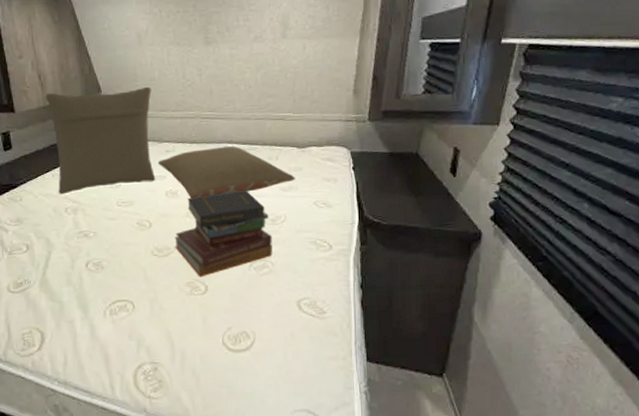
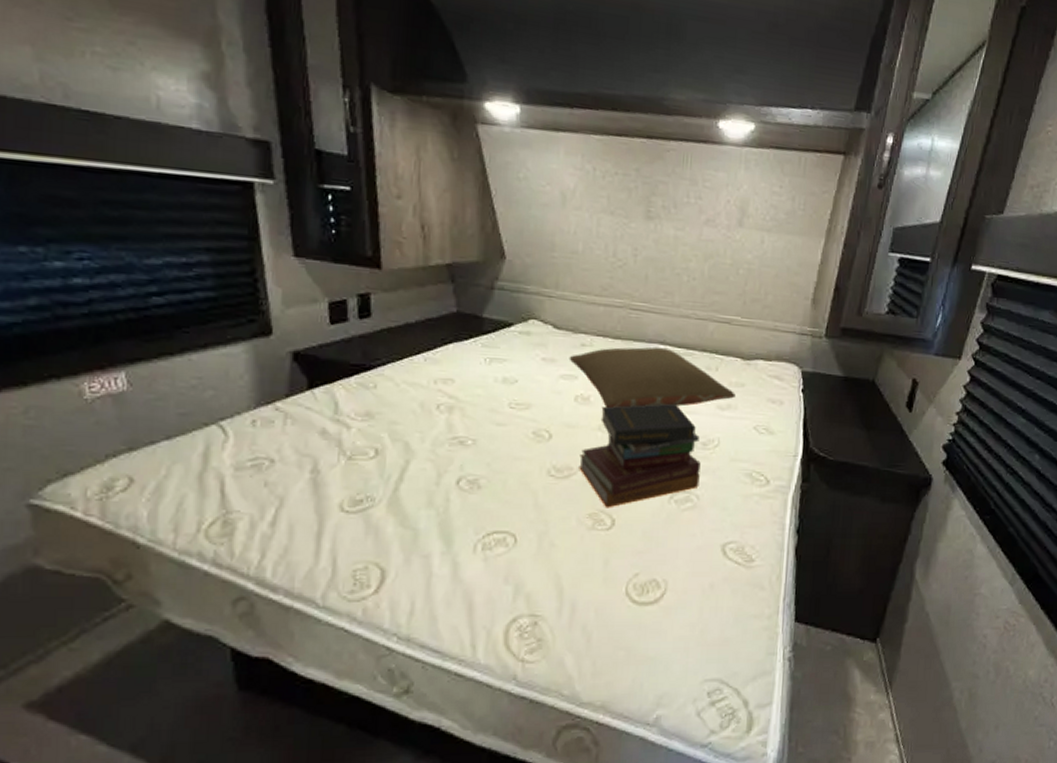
pillow: present [45,86,156,195] -> none [427,249,572,386]

